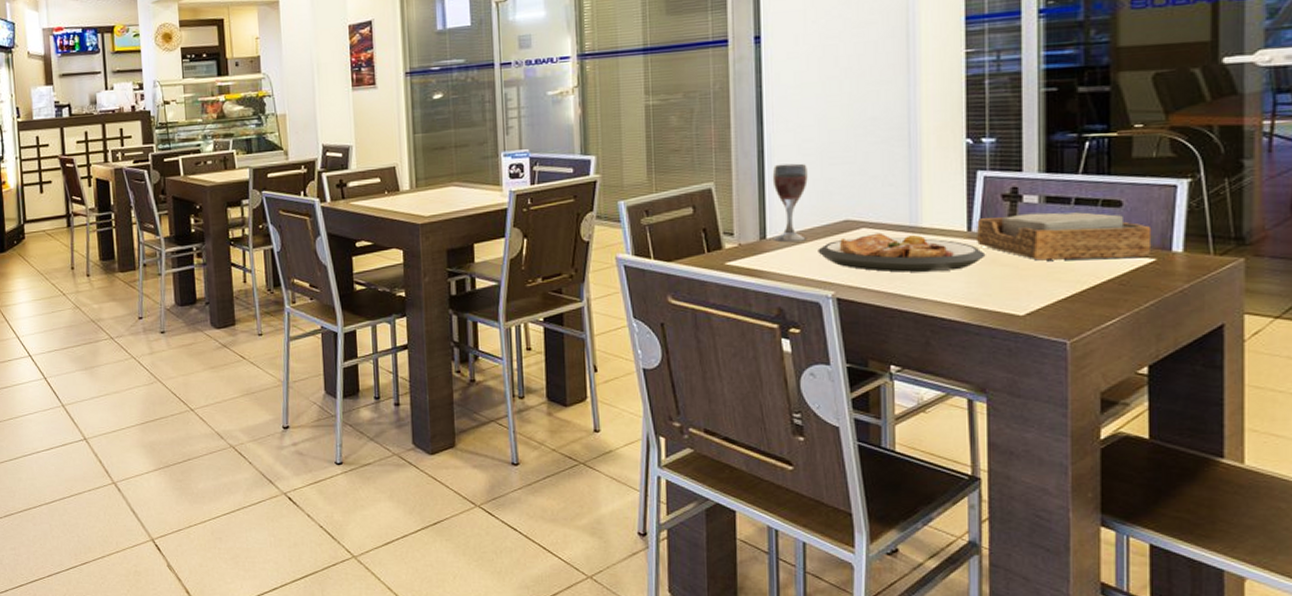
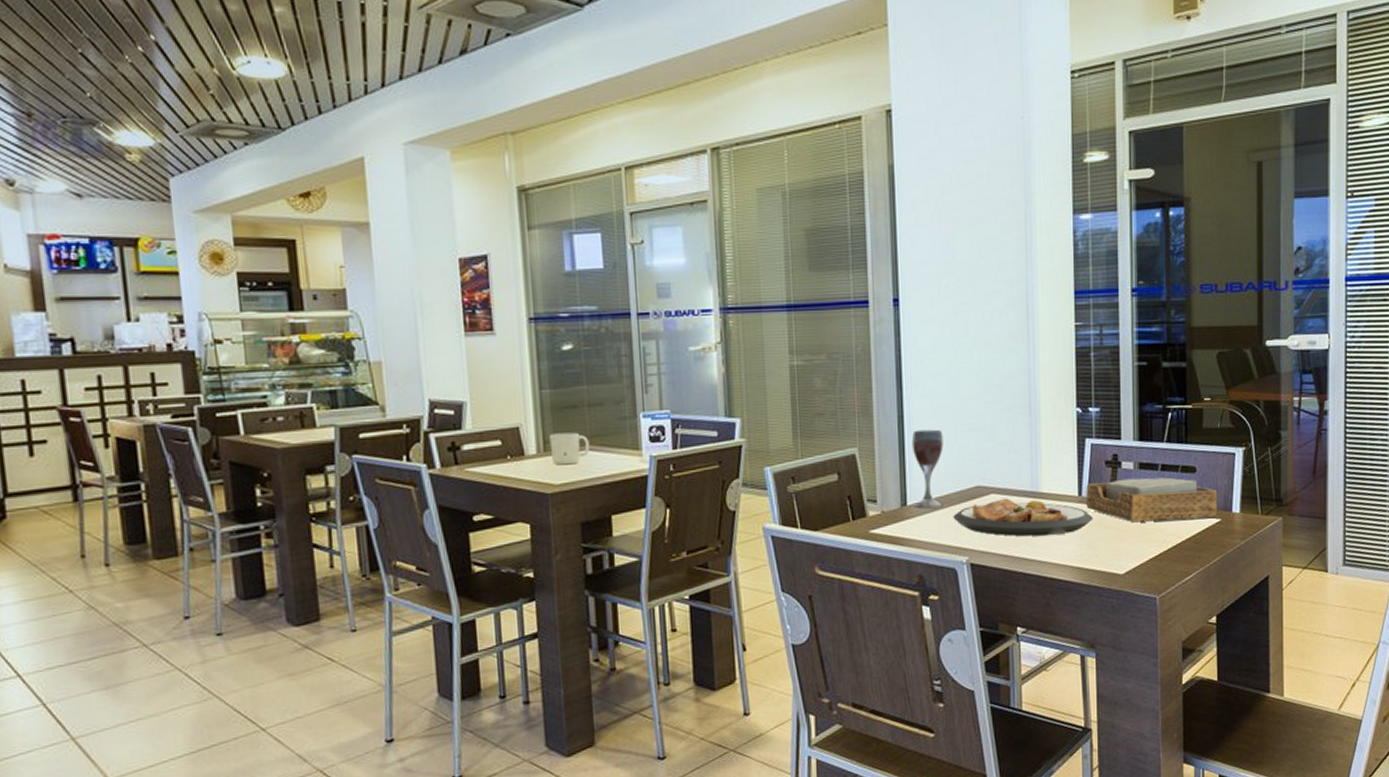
mug: none [421,170,455,199] -> present [549,432,590,465]

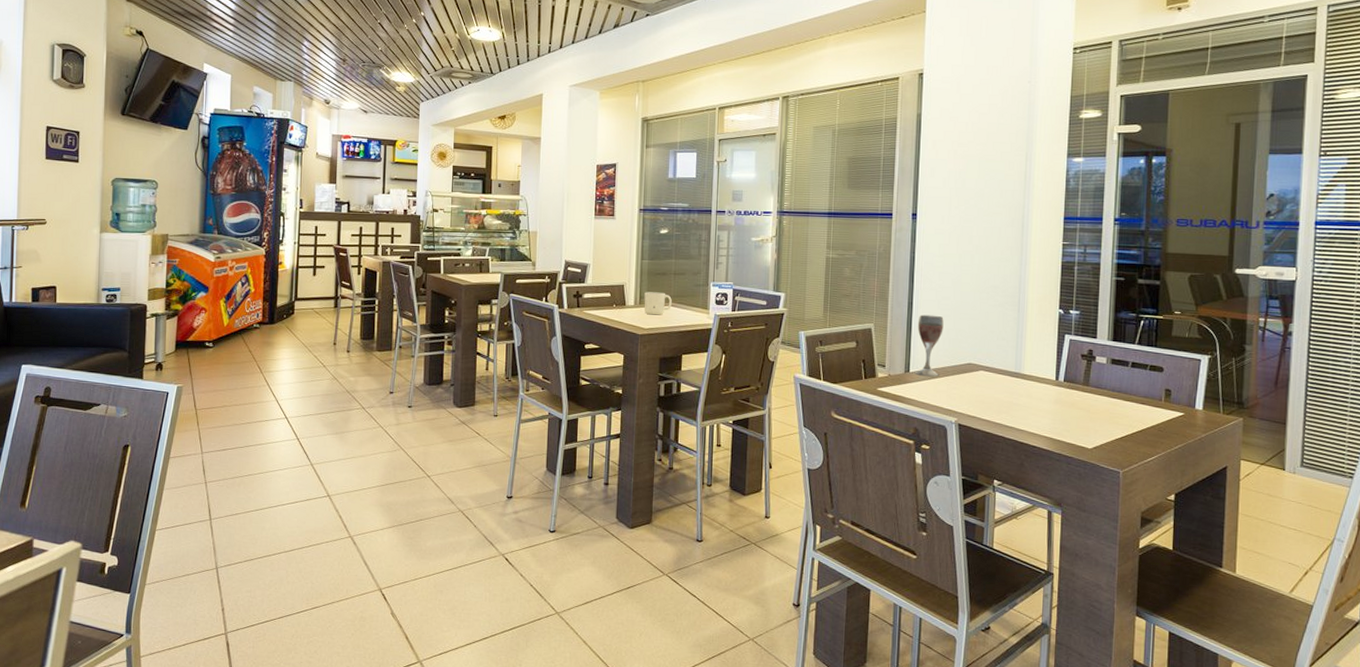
plate: present [953,498,1093,537] -> none [947,375,1068,409]
napkin holder: present [1085,477,1218,523] -> none [1061,370,1183,412]

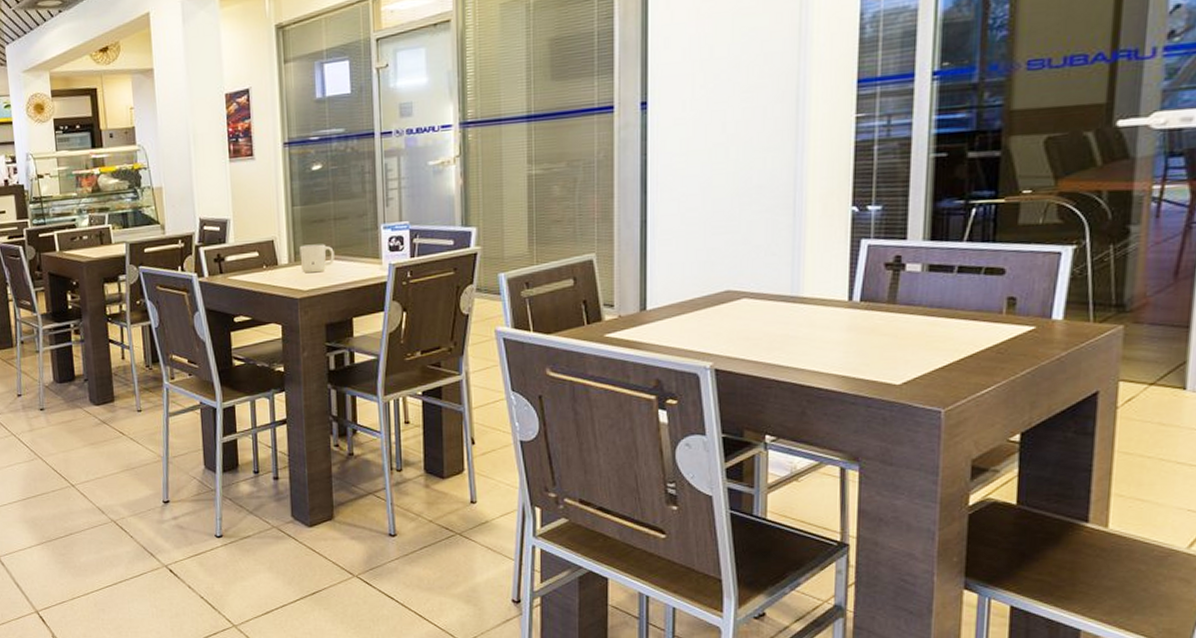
cup: present [914,314,944,377] -> none [653,233,690,314]

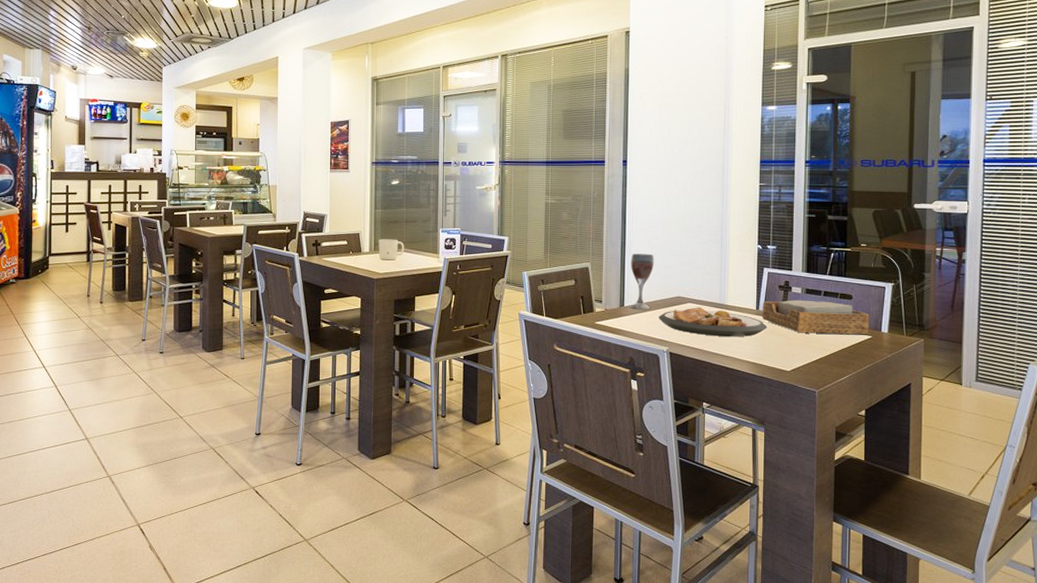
cup: none [653,233,690,314] -> present [628,253,654,310]
plate: none [697,303,866,343] -> present [658,307,767,337]
napkin holder: none [856,280,1033,330] -> present [761,300,870,335]

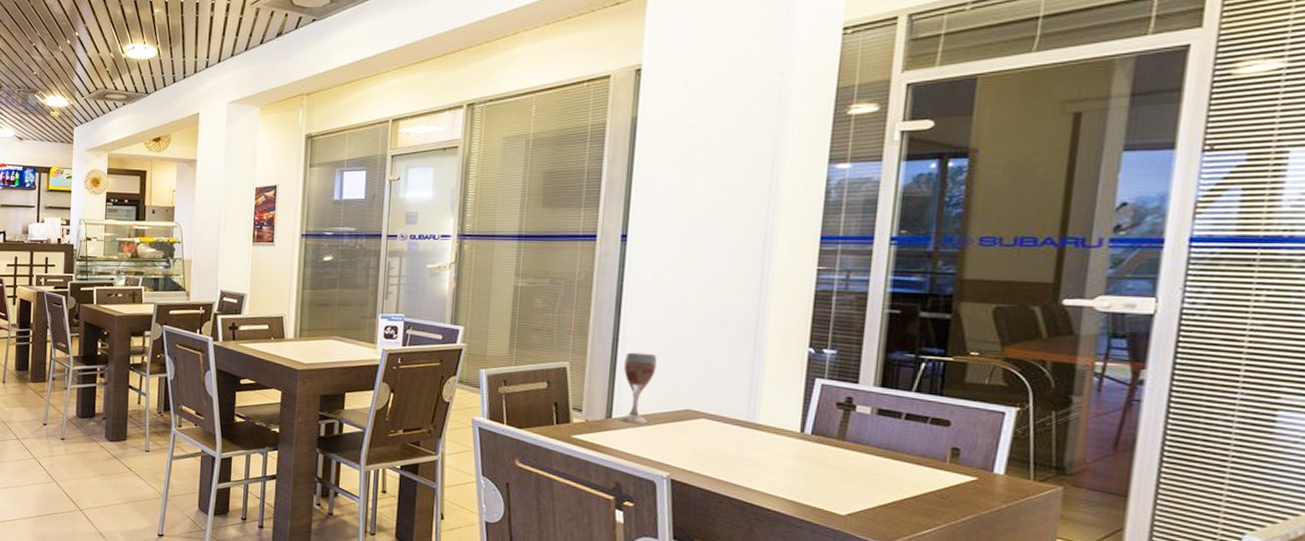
mug: present [378,239,404,260] -> none [304,324,335,349]
plate: present [658,307,767,337] -> none [658,424,816,467]
napkin holder: present [761,300,870,335] -> none [807,422,977,476]

